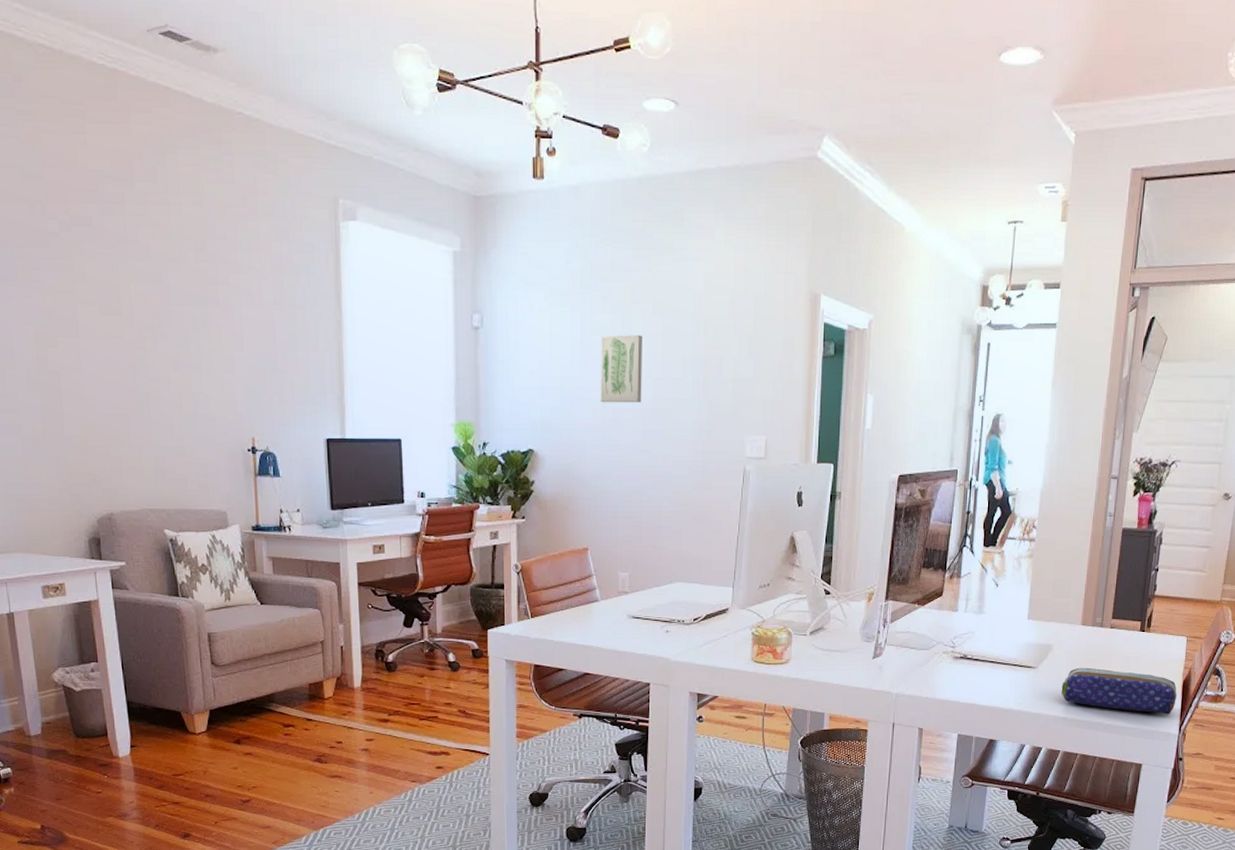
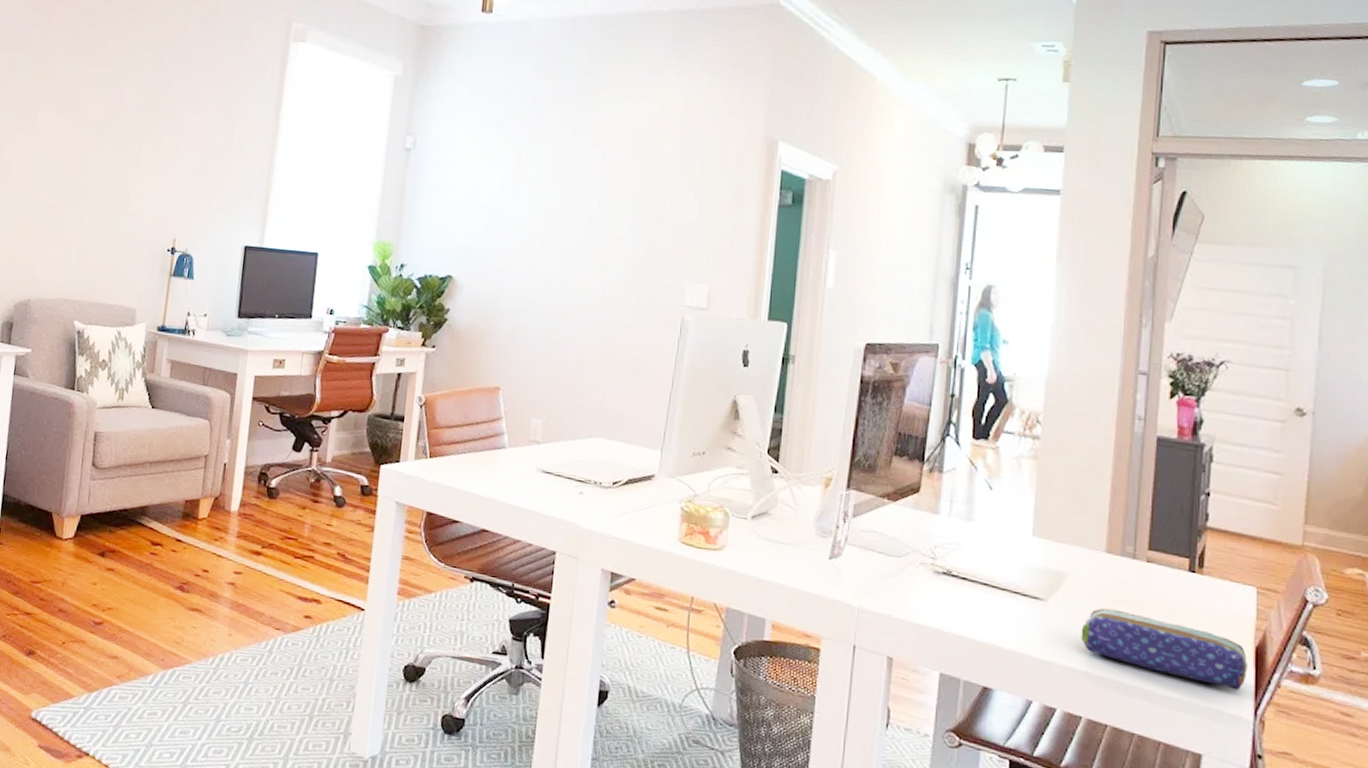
wall art: present [600,335,642,403] -> none [529,166,579,238]

